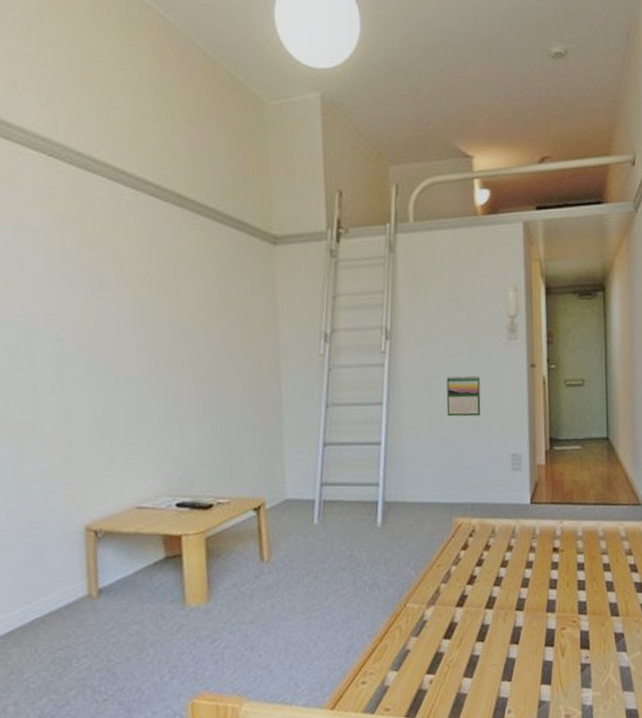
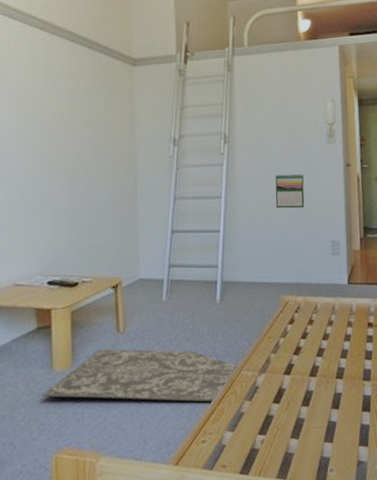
rug: none [173,580,403,639] -> present [42,348,238,402]

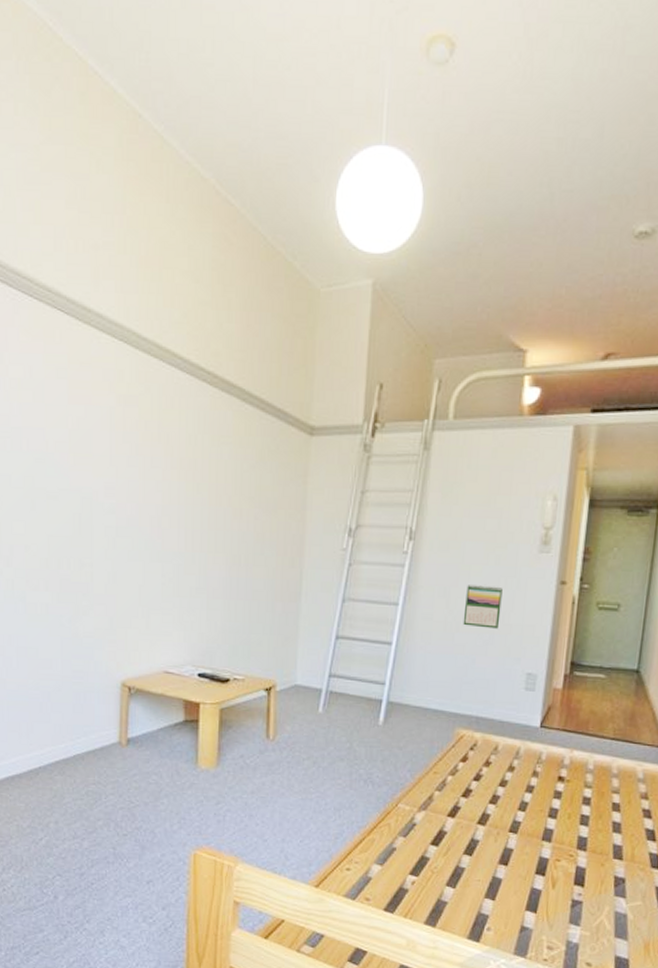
rug: present [42,348,238,402] -> none [185,752,395,831]

